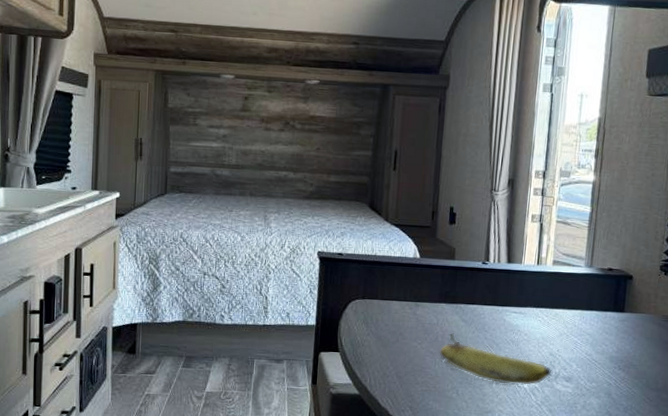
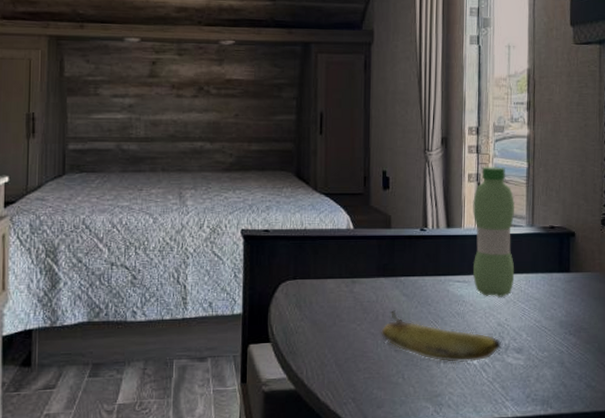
water bottle: none [529,208,575,330] -> present [473,167,515,297]

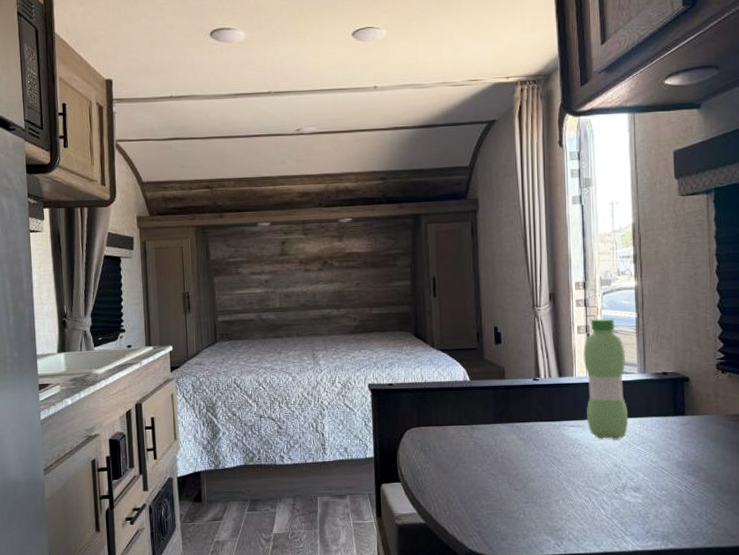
fruit: present [381,310,502,363] -> none [501,453,619,501]

